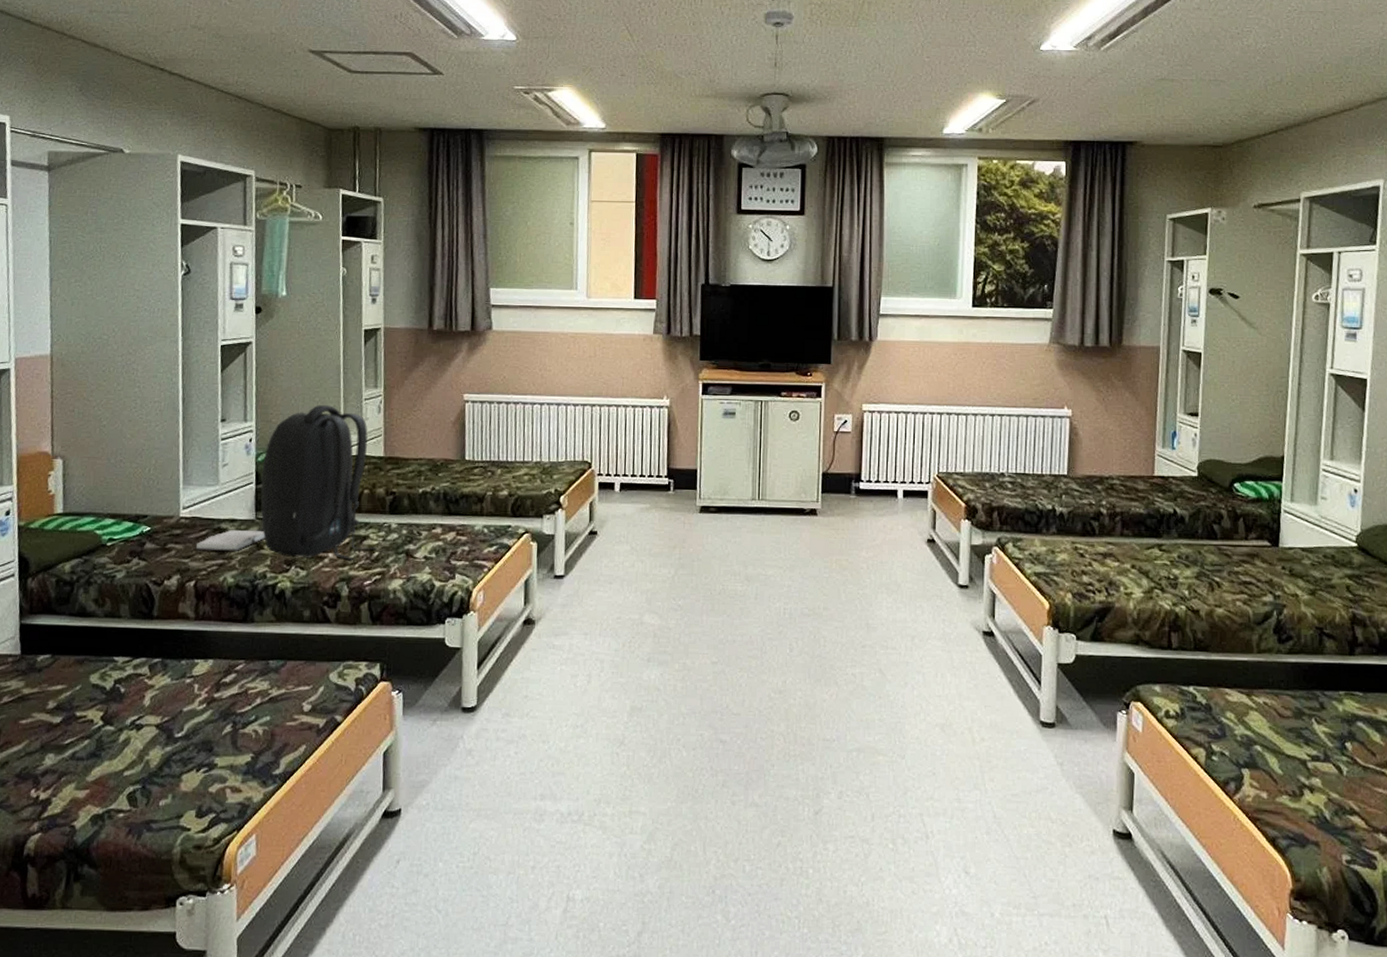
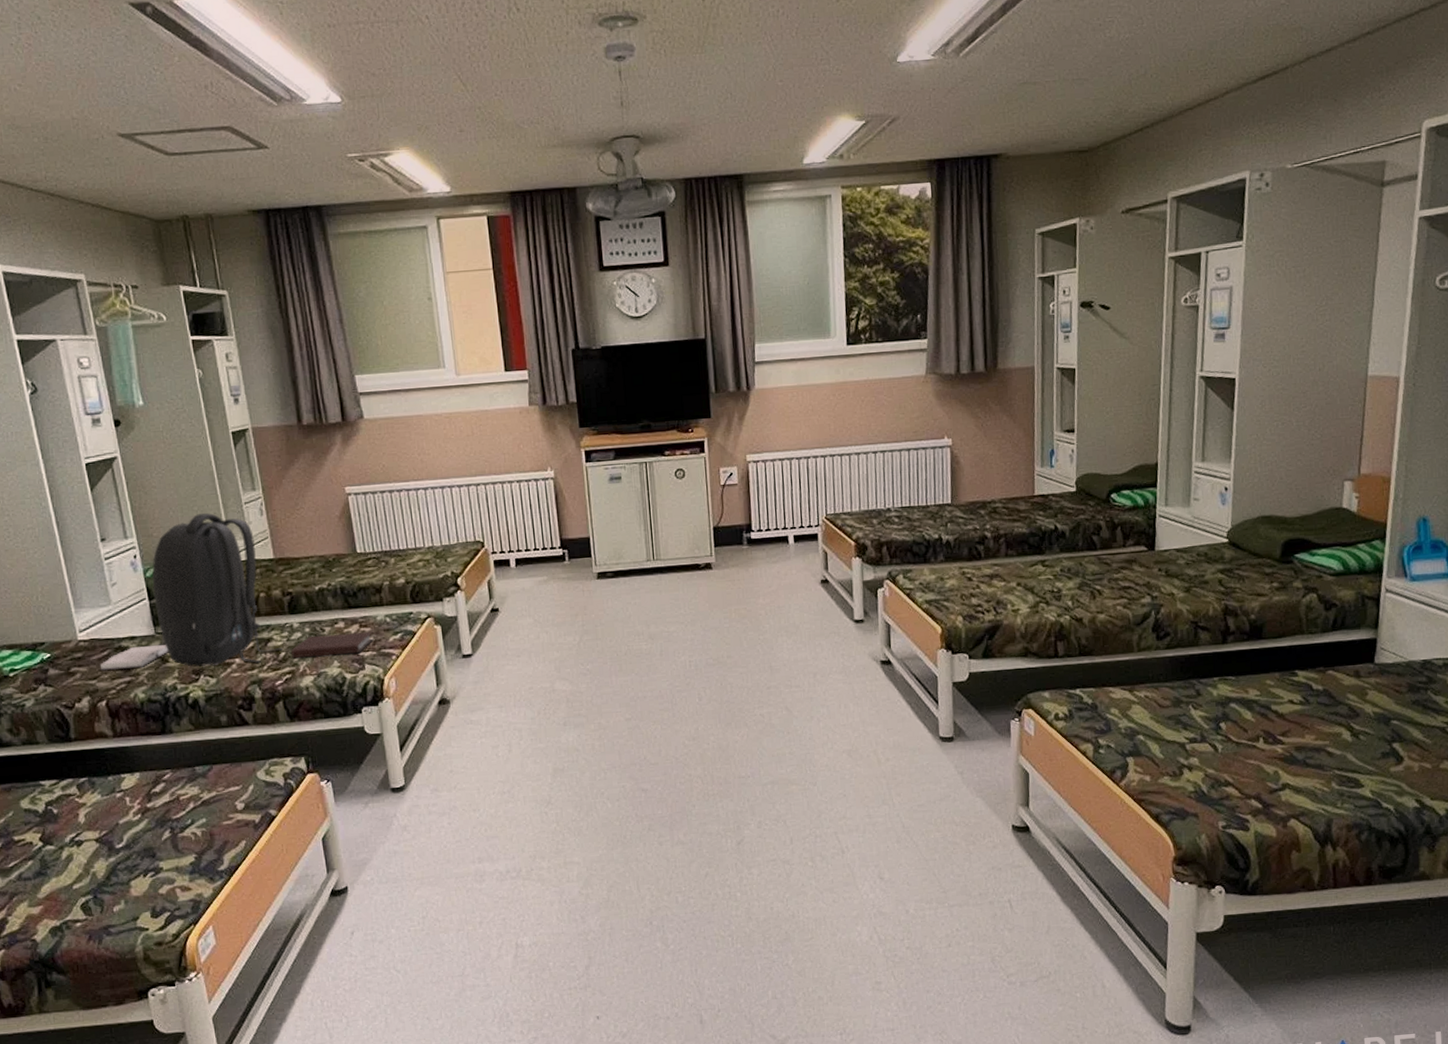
notebook: none [385,538,469,562] -> present [291,631,374,659]

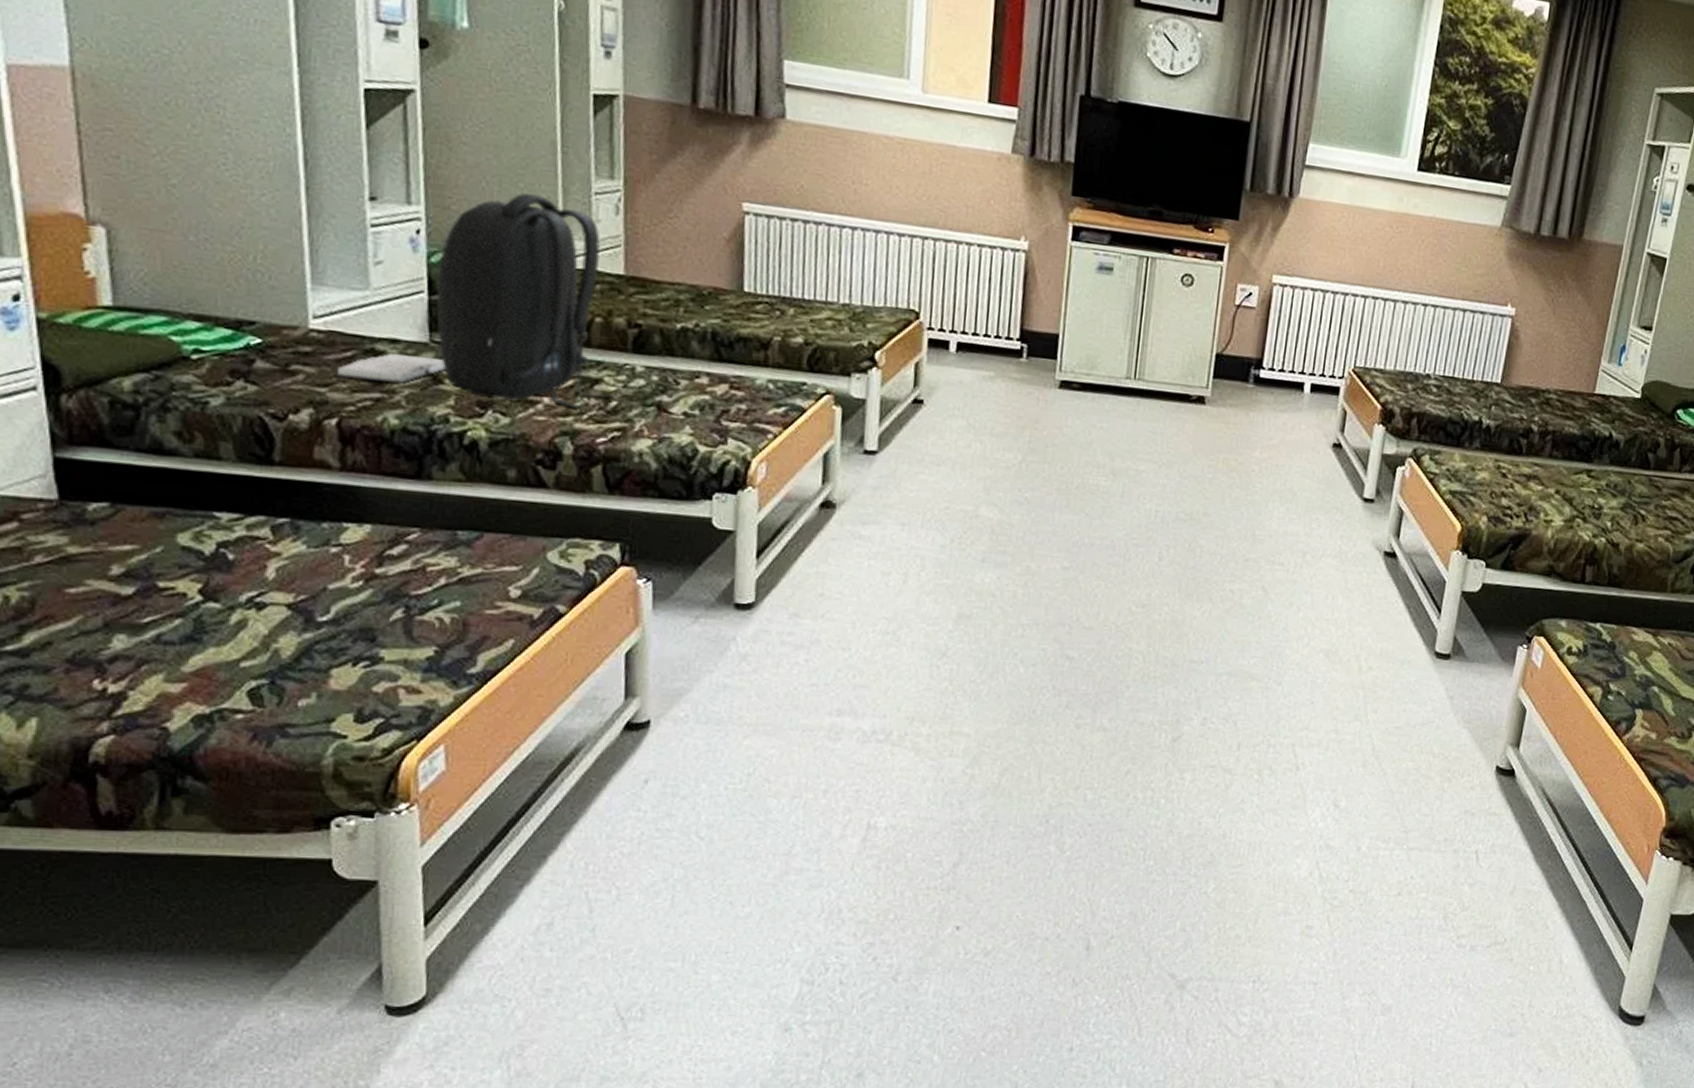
notebook: present [291,631,374,659] -> none [626,386,747,423]

